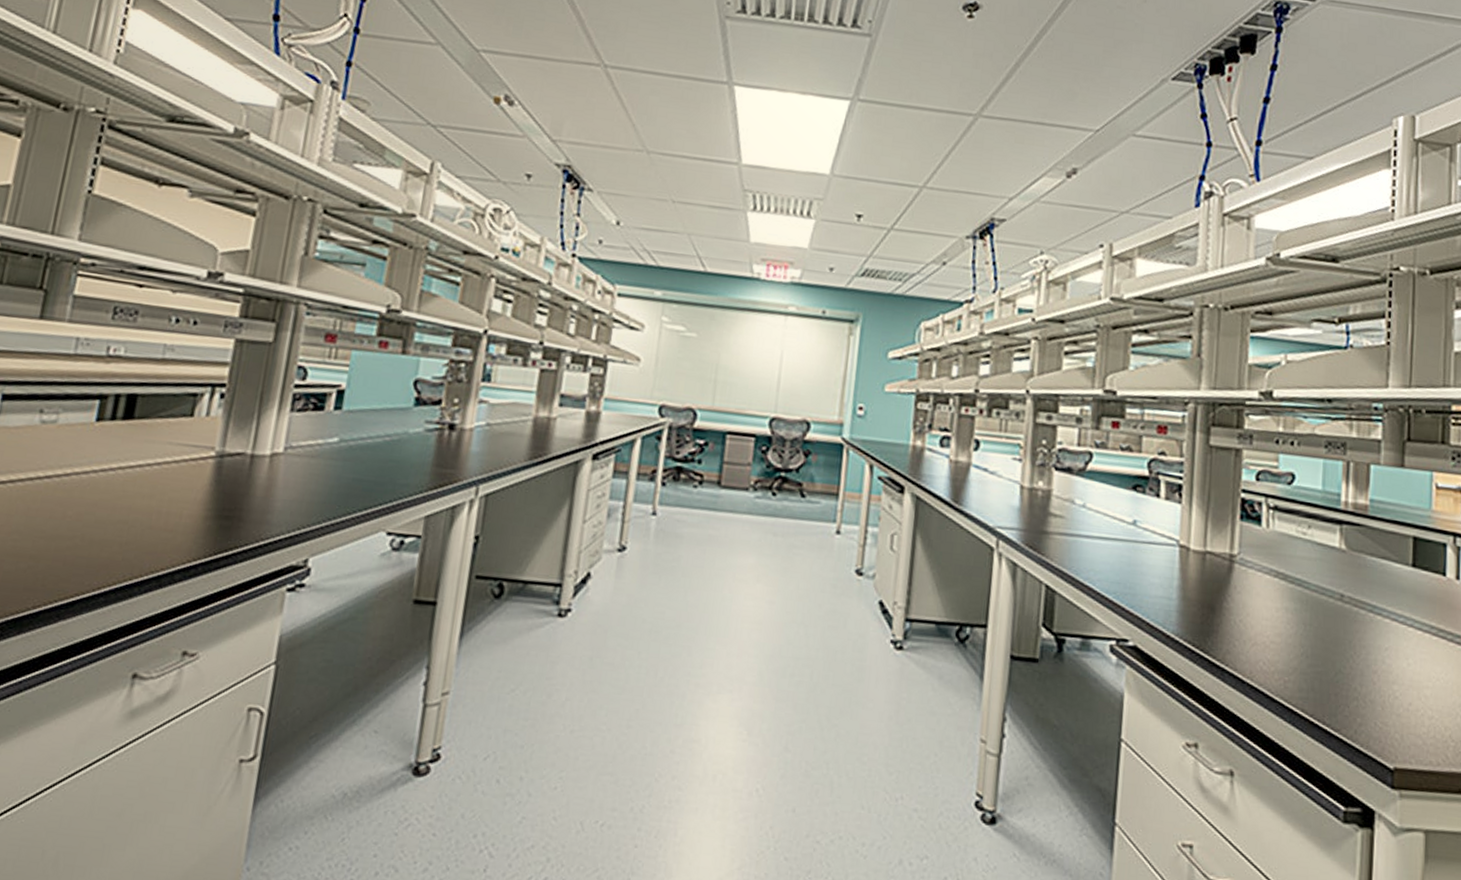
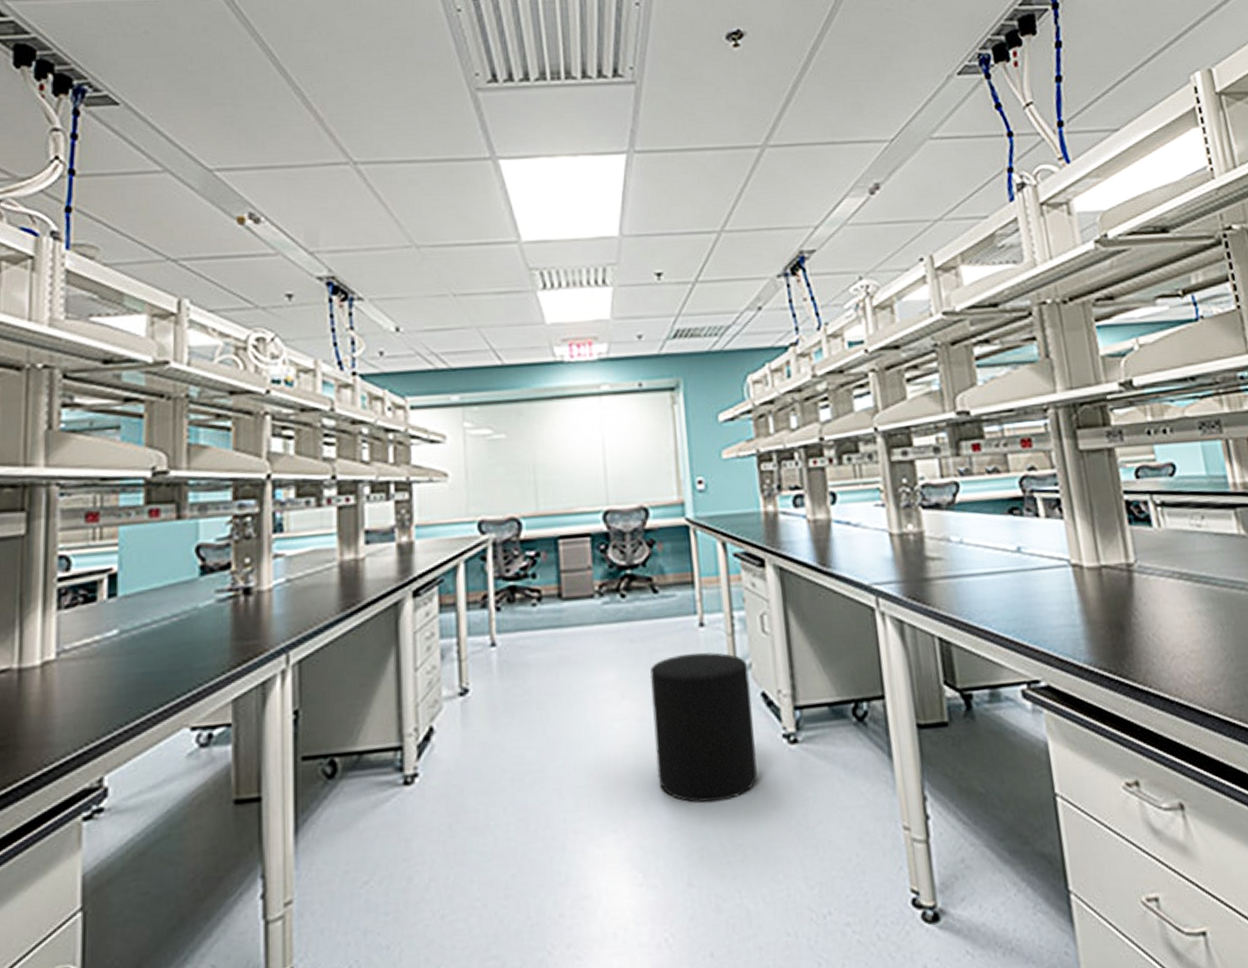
stool: none [775,554,872,686] -> present [650,652,758,803]

